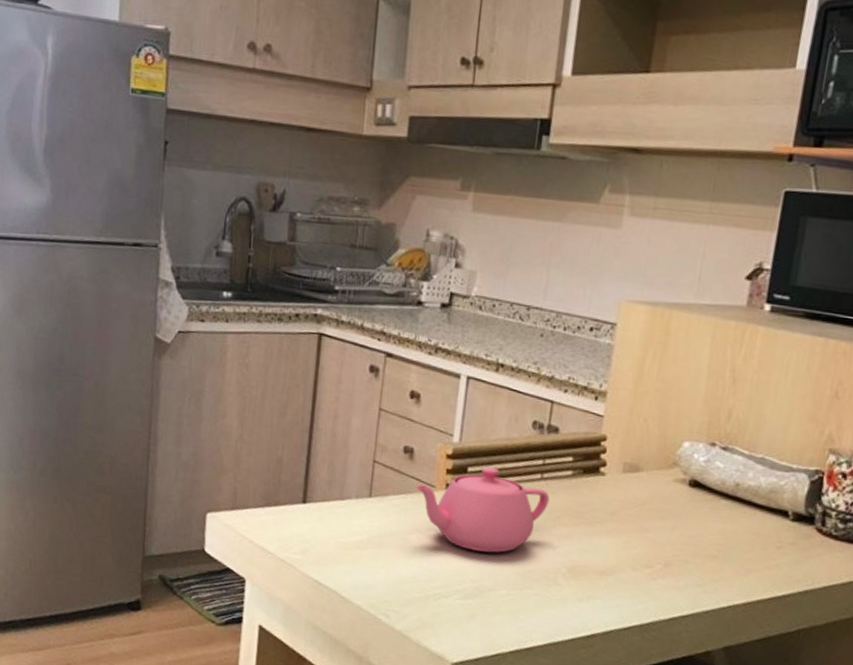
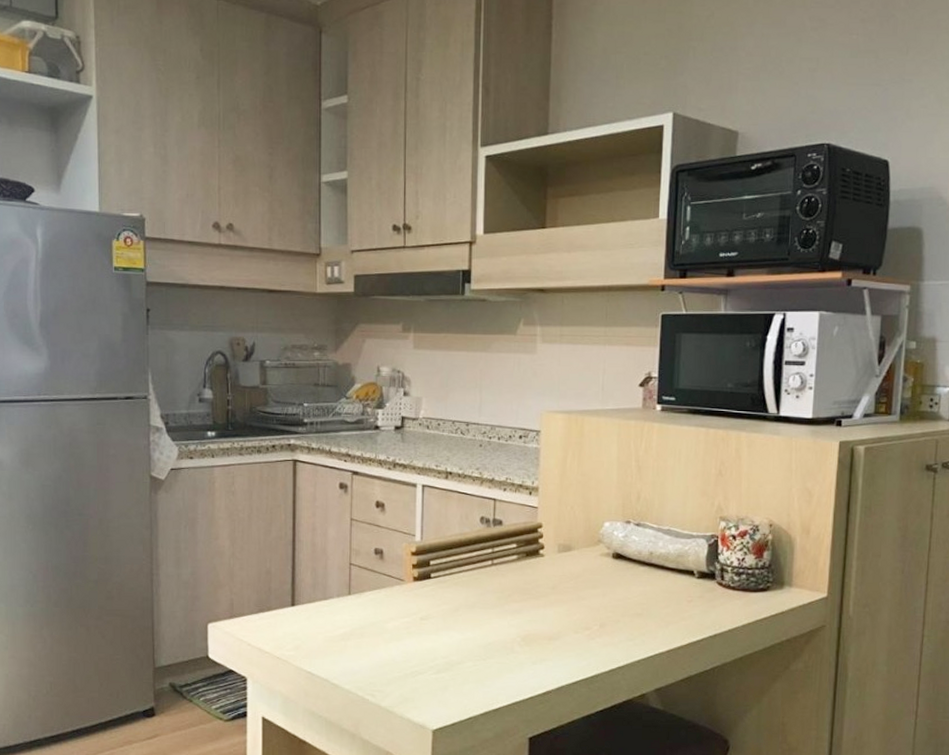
teapot: present [413,466,550,553] -> none [386,558,500,631]

